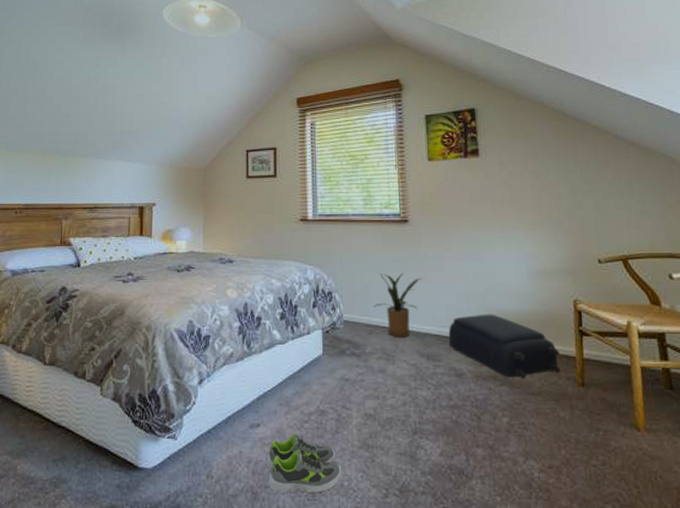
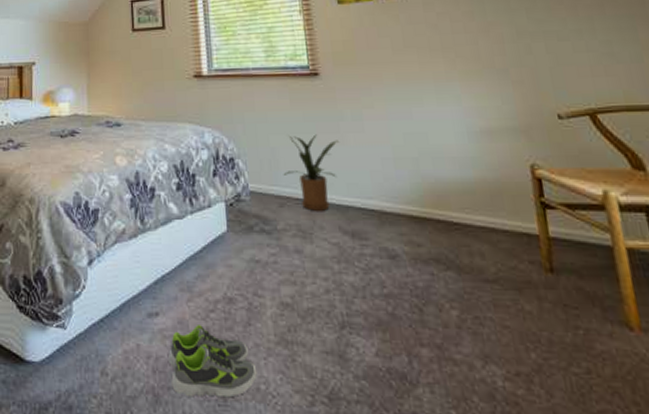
suitcase: present [448,314,561,379] -> none [375,182,521,263]

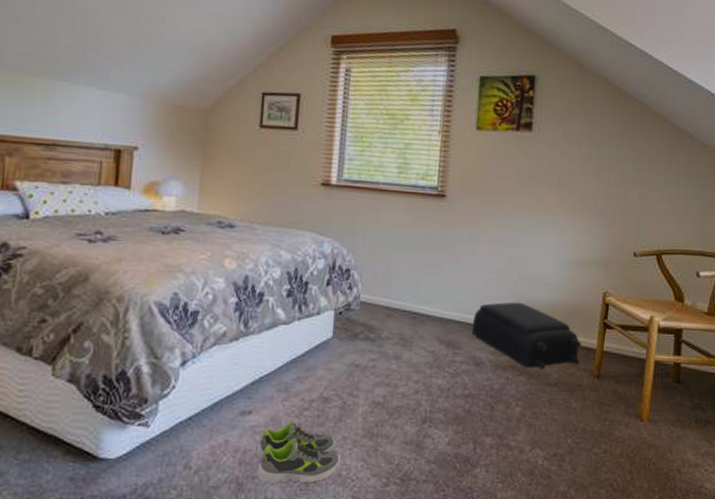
house plant: present [283,134,340,211] -> none [395,251,453,323]
suitcase: none [375,182,521,263] -> present [471,302,581,370]

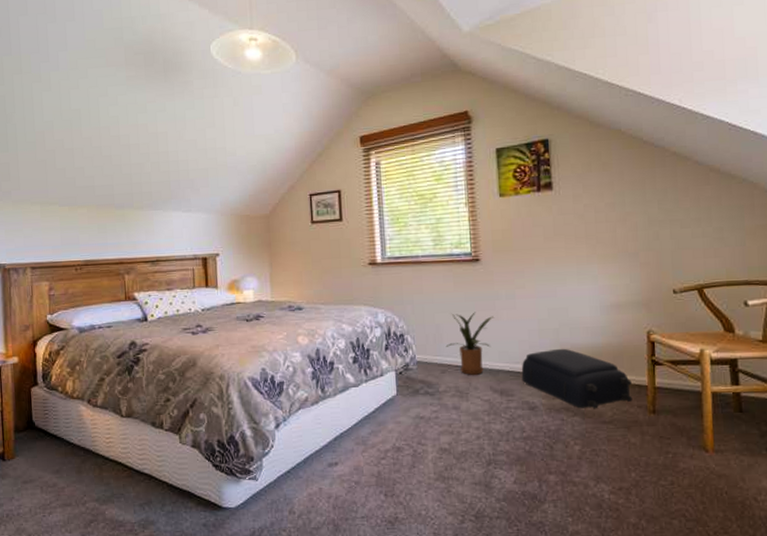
athletic shoe: present [256,422,341,485] -> none [346,470,419,525]
house plant: none [395,251,453,323] -> present [445,312,495,375]

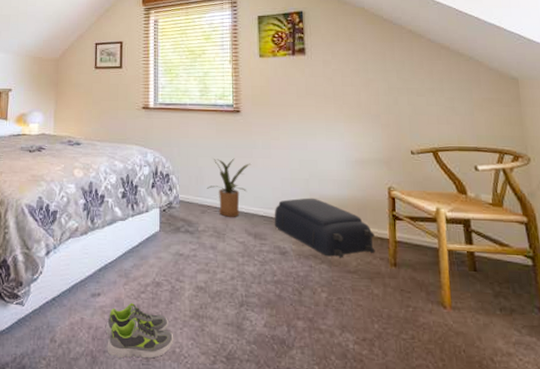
athletic shoe: none [346,470,419,525] -> present [106,303,174,359]

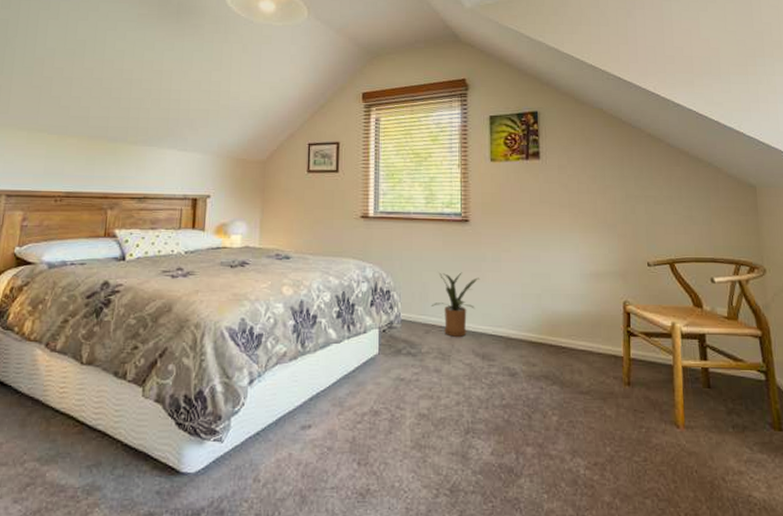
athletic shoe: present [106,303,174,359] -> none [317,435,393,497]
suitcase: present [274,197,375,258] -> none [503,314,609,378]

